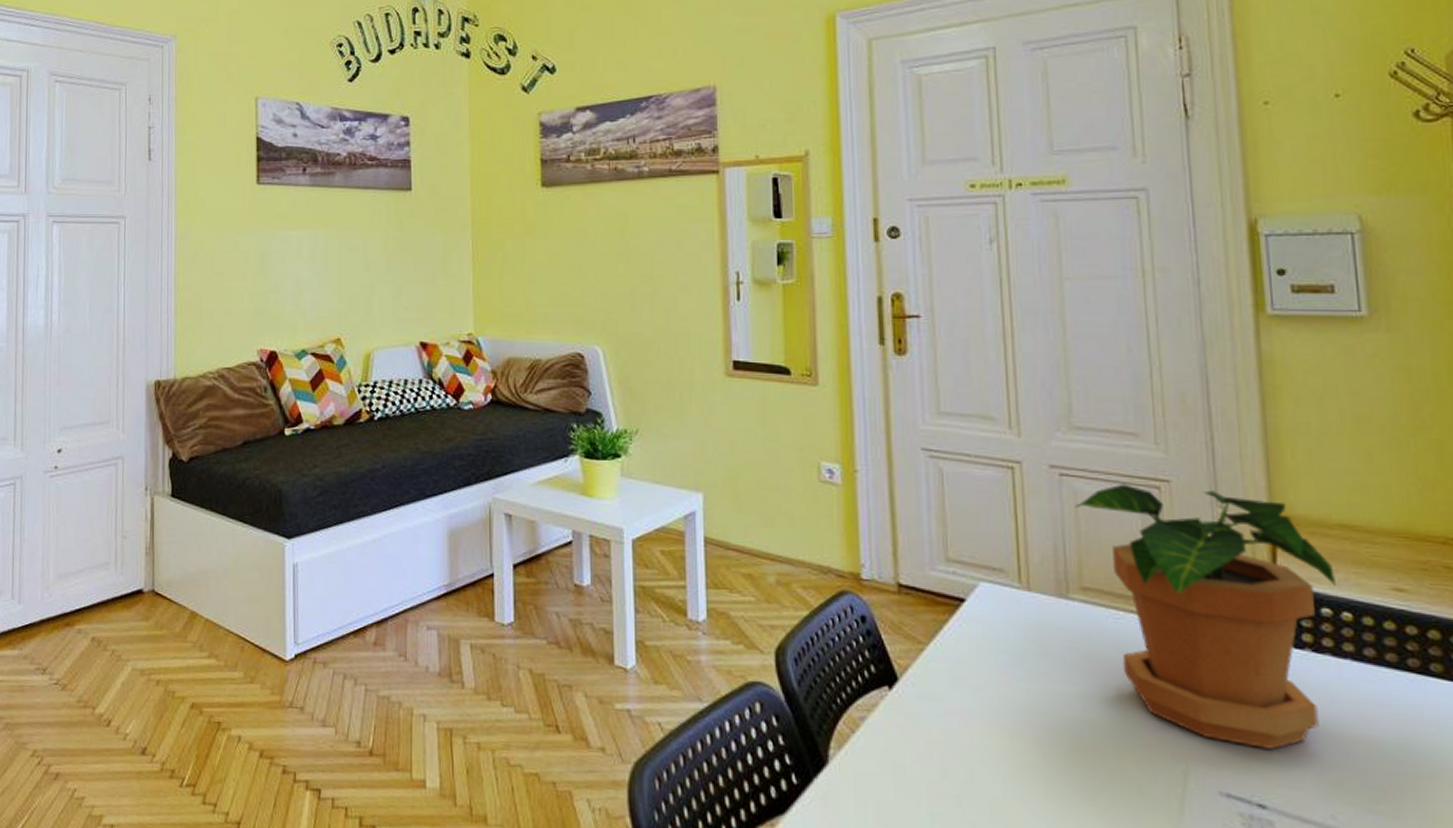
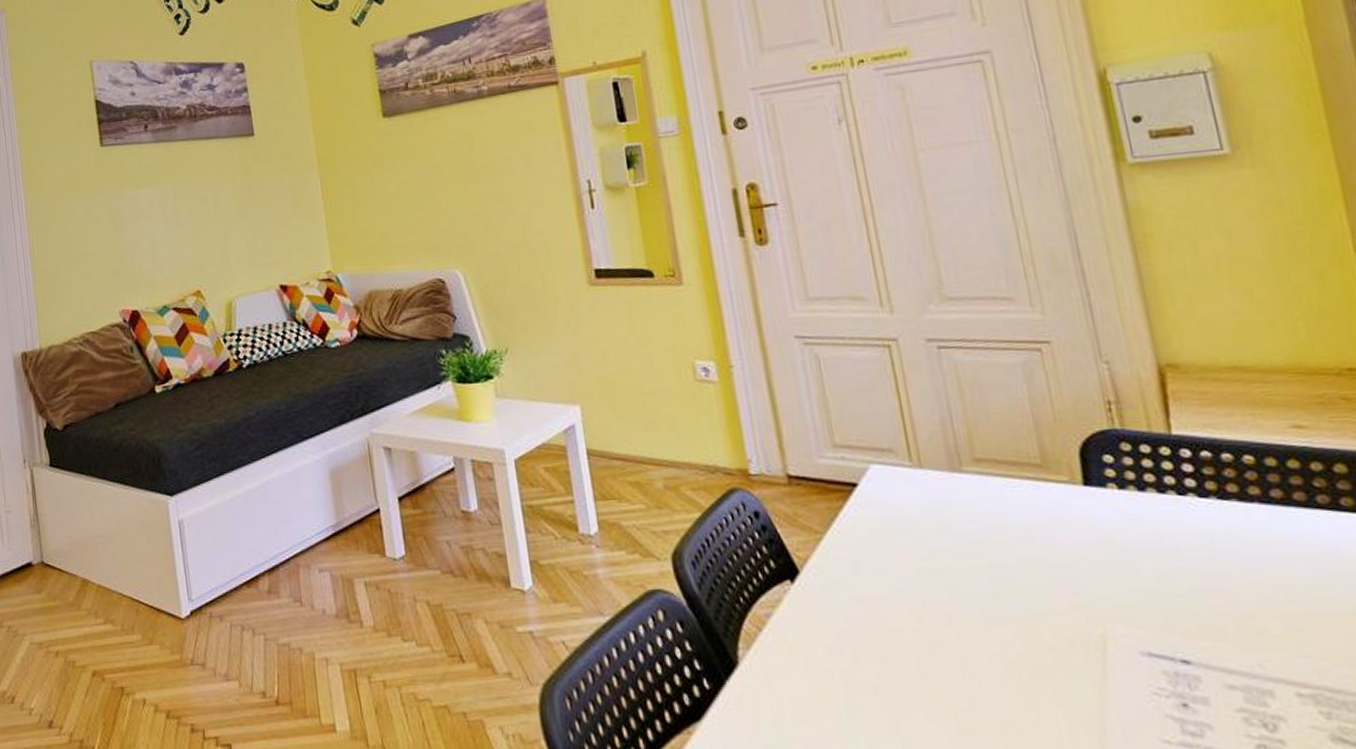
potted plant: present [1075,483,1337,749] -> none [957,346,1235,603]

